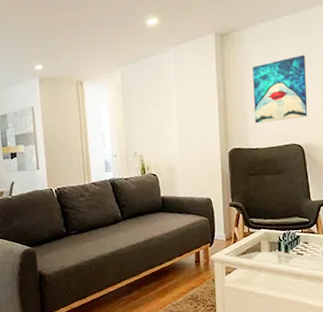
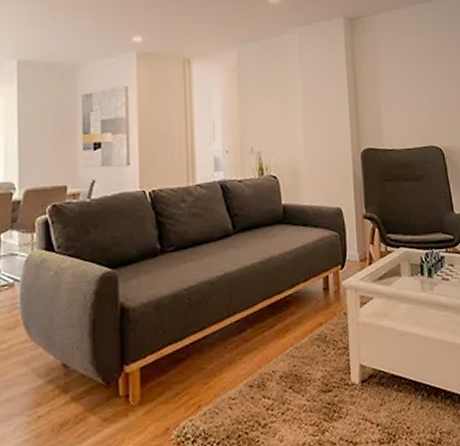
wall art: present [253,54,308,124] -> none [385,47,446,121]

